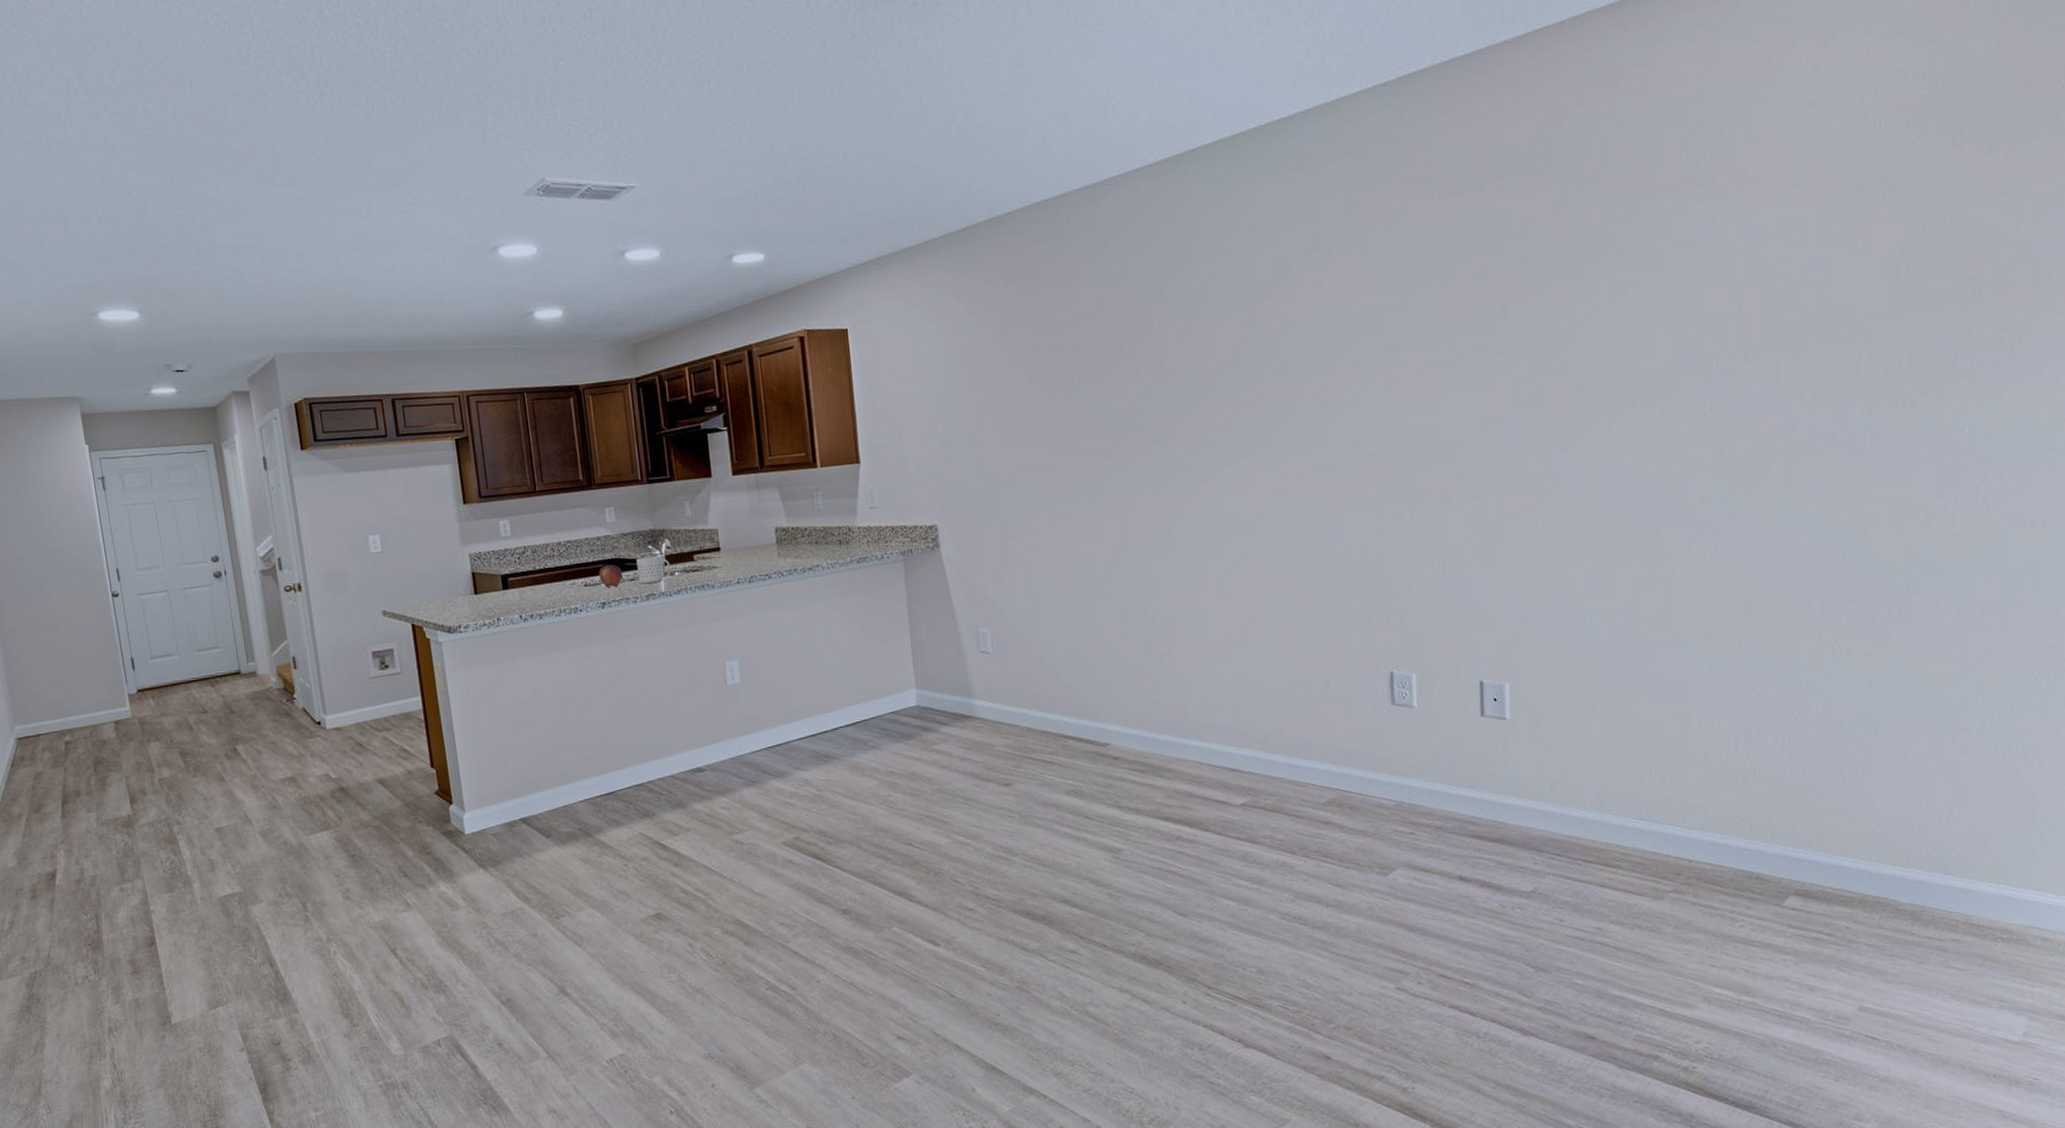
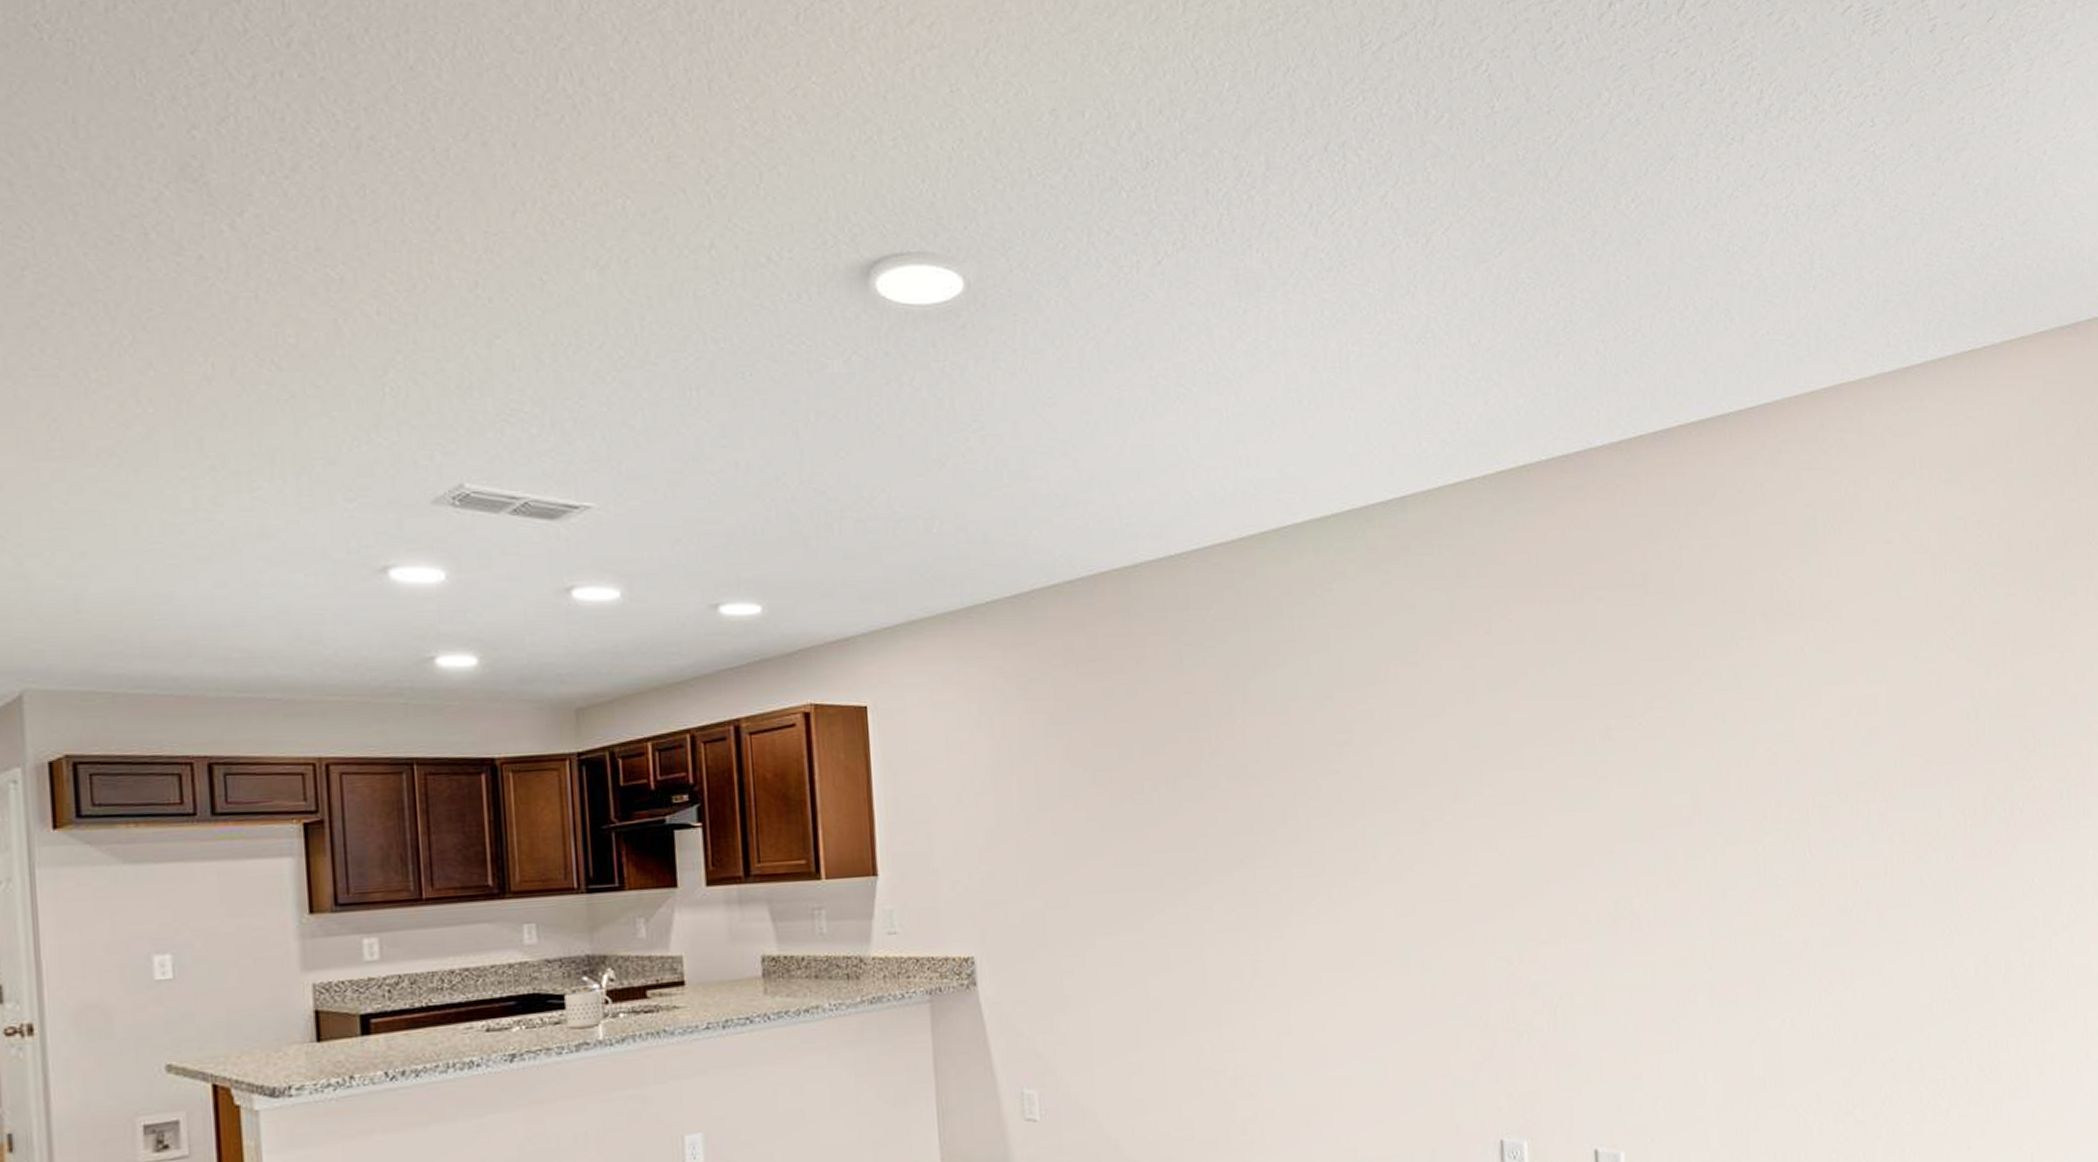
fruit: present [599,564,623,587] -> none [508,1001,543,1033]

